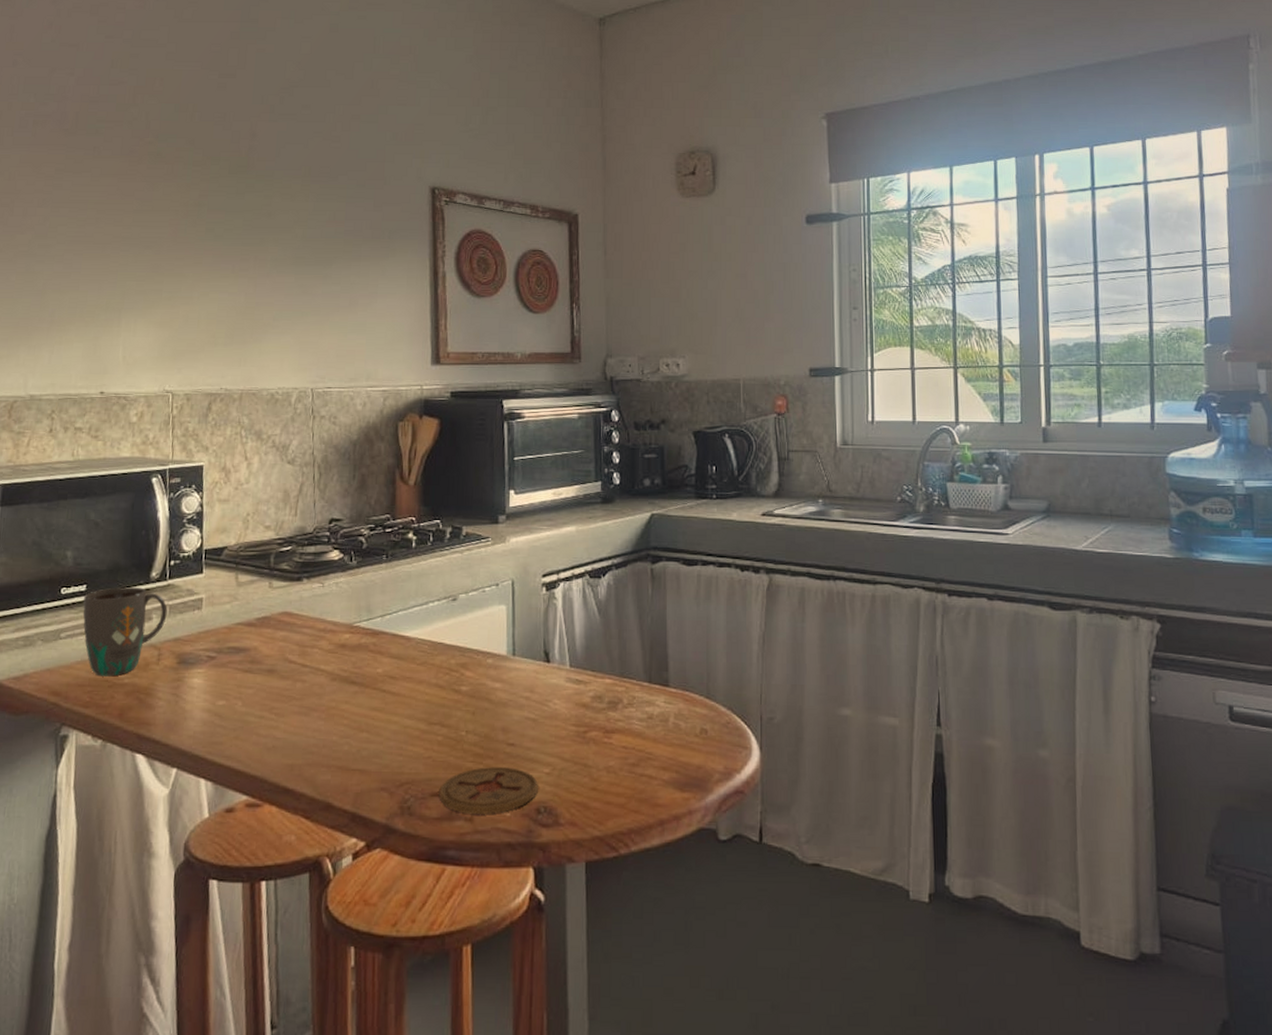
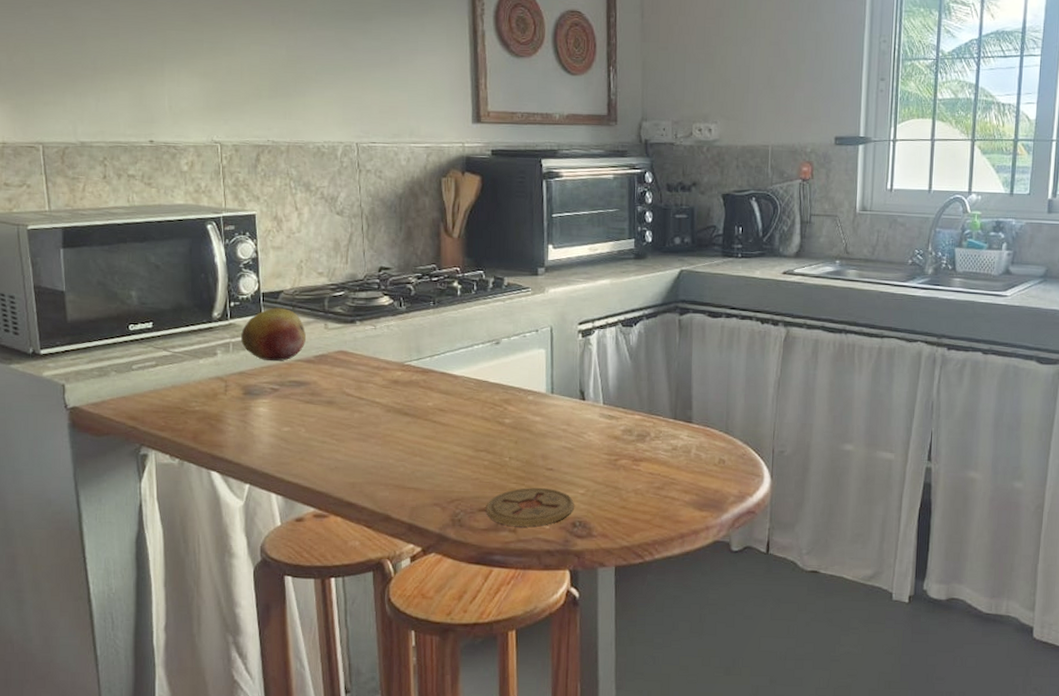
mug: present [83,587,168,677] -> none [151,325,231,405]
fruit: none [178,565,249,626] -> present [240,307,306,362]

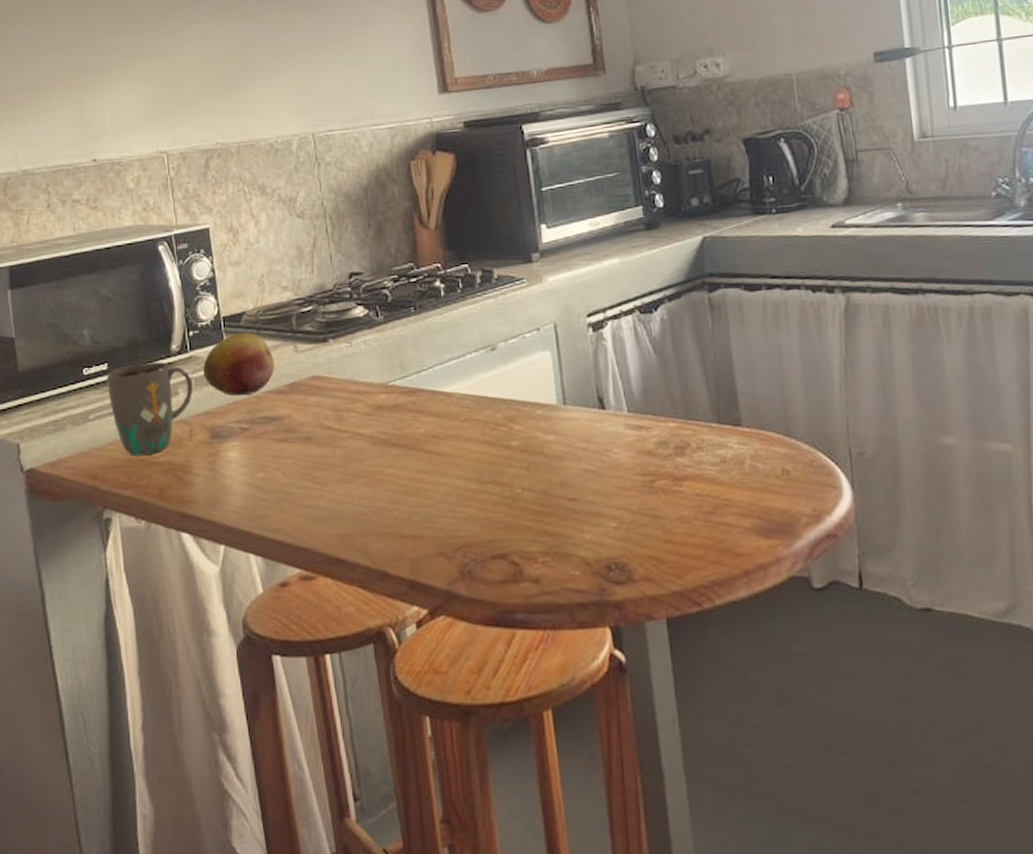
mug: none [151,325,231,405] -> present [107,362,193,456]
coaster: present [486,488,574,527] -> none [499,524,607,576]

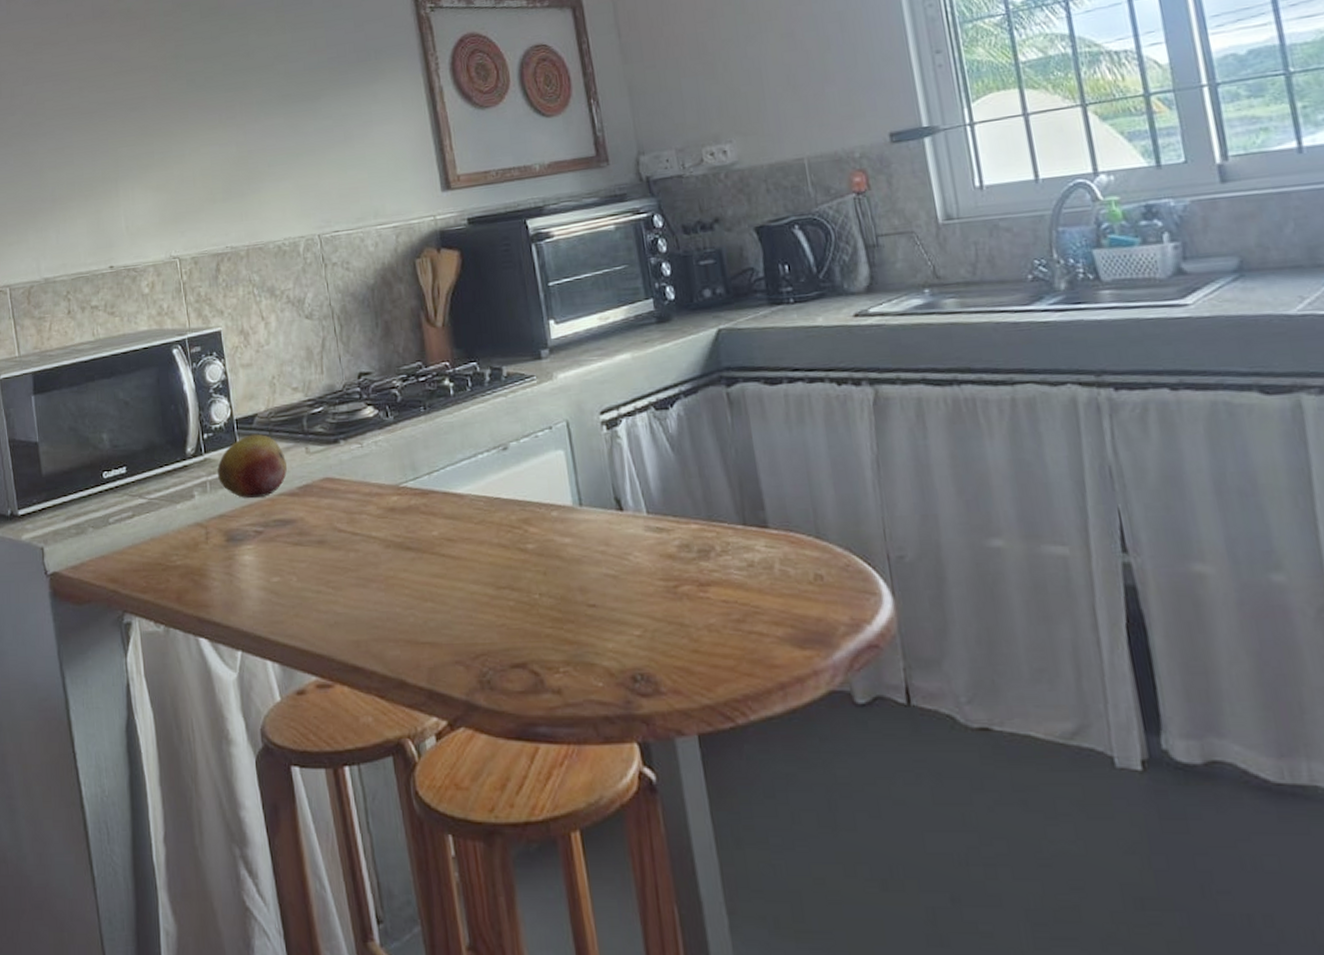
mug: present [107,362,193,456] -> none [126,465,208,560]

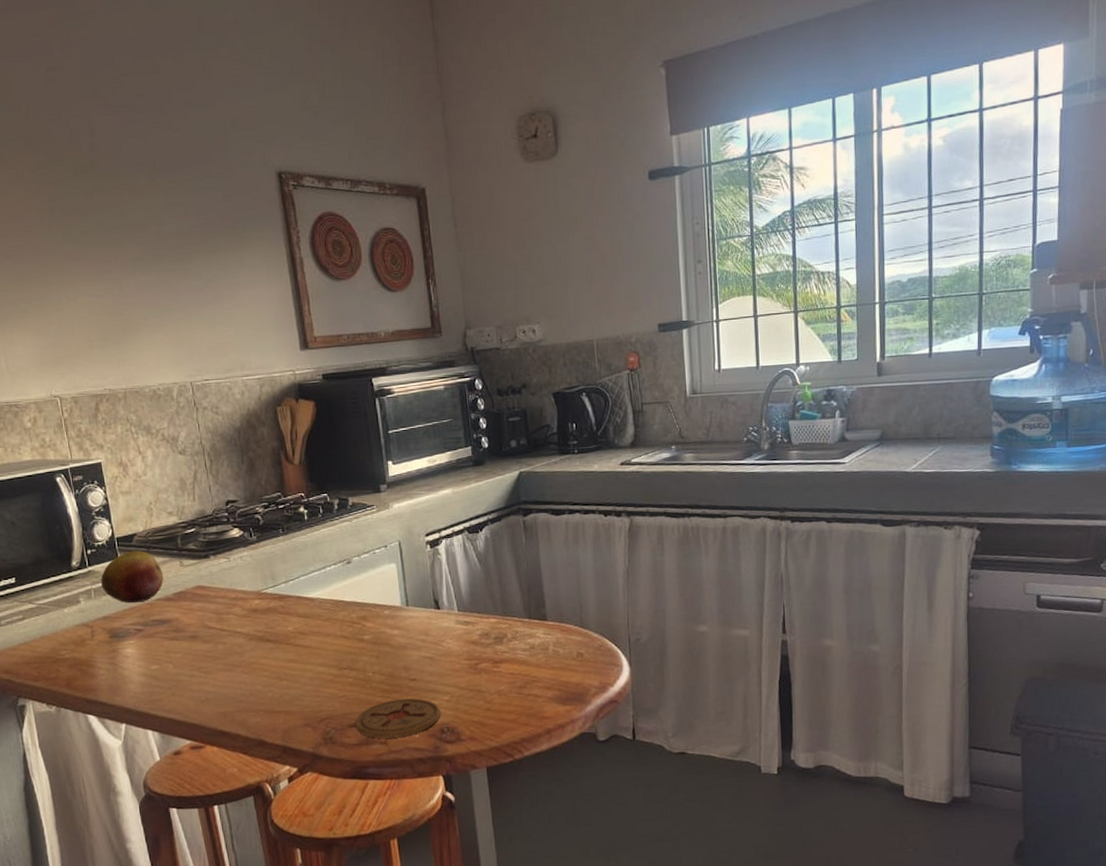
coaster: none [519,631,631,687] -> present [355,698,440,739]

